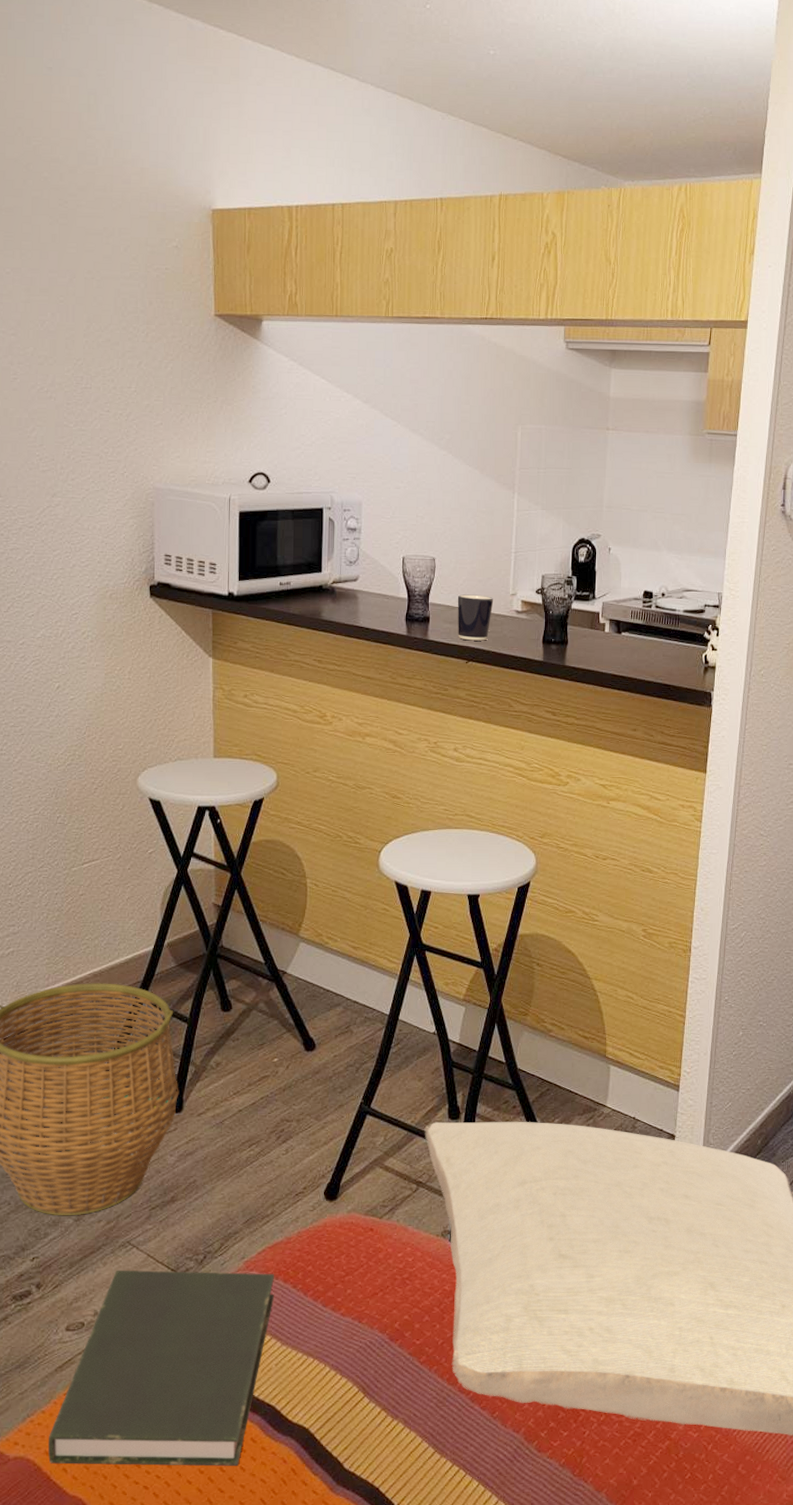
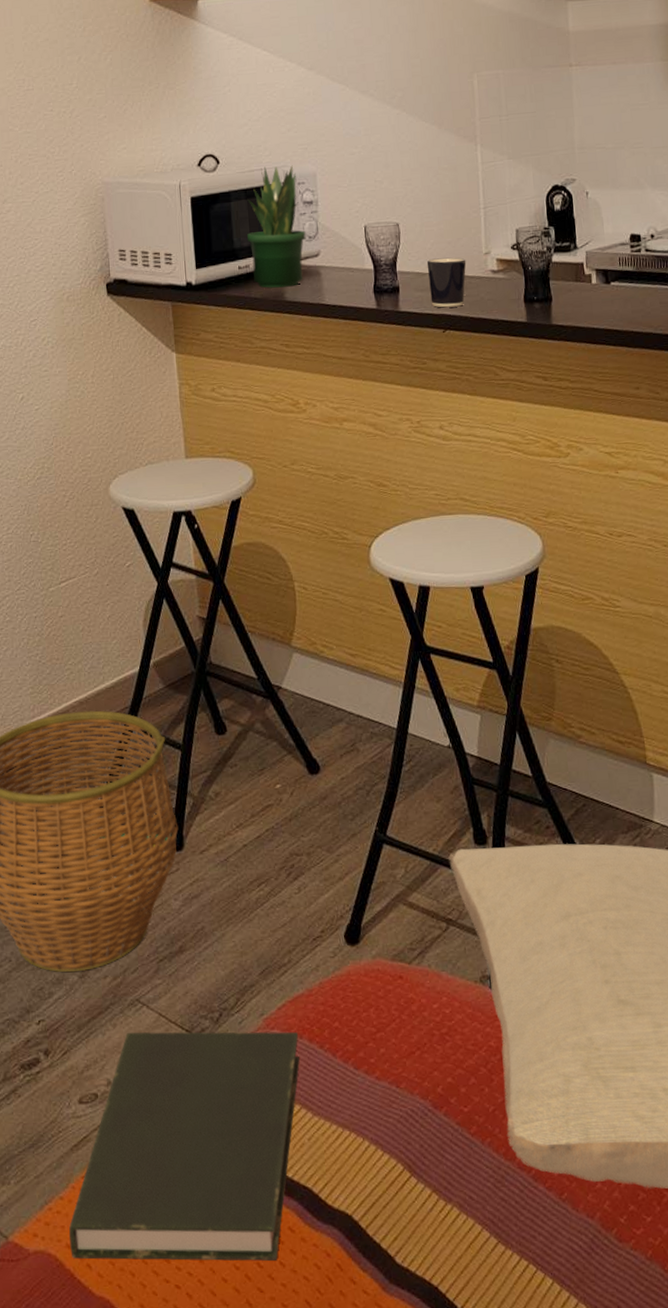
planter: none [290,490,347,608] -> present [246,165,306,289]

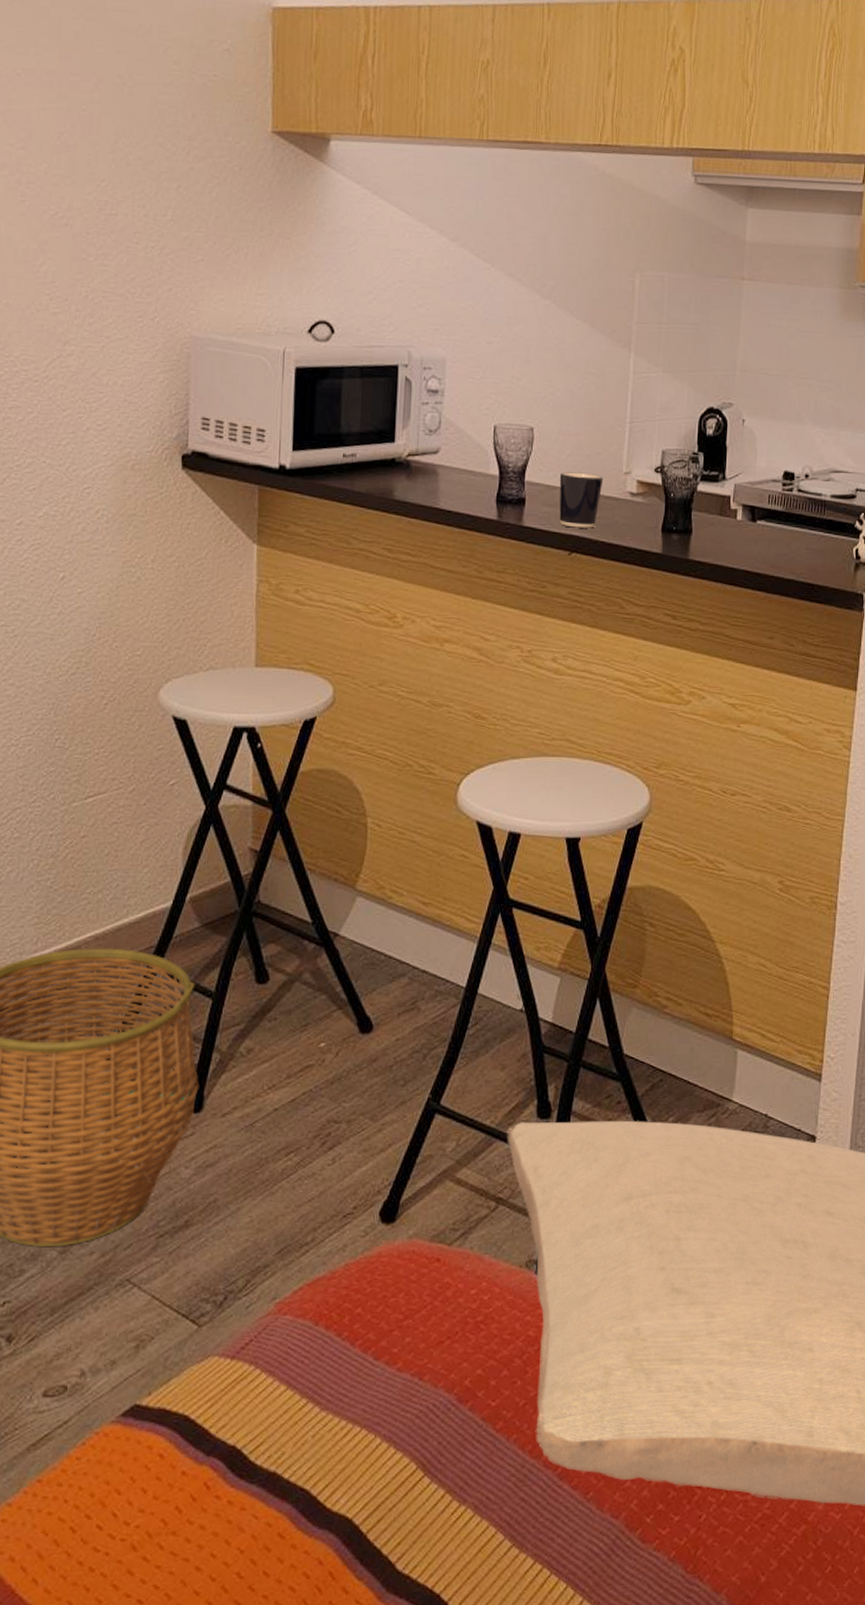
book: present [68,1032,300,1261] -> none [13,1316,315,1573]
planter: present [246,165,306,289] -> none [356,343,426,485]

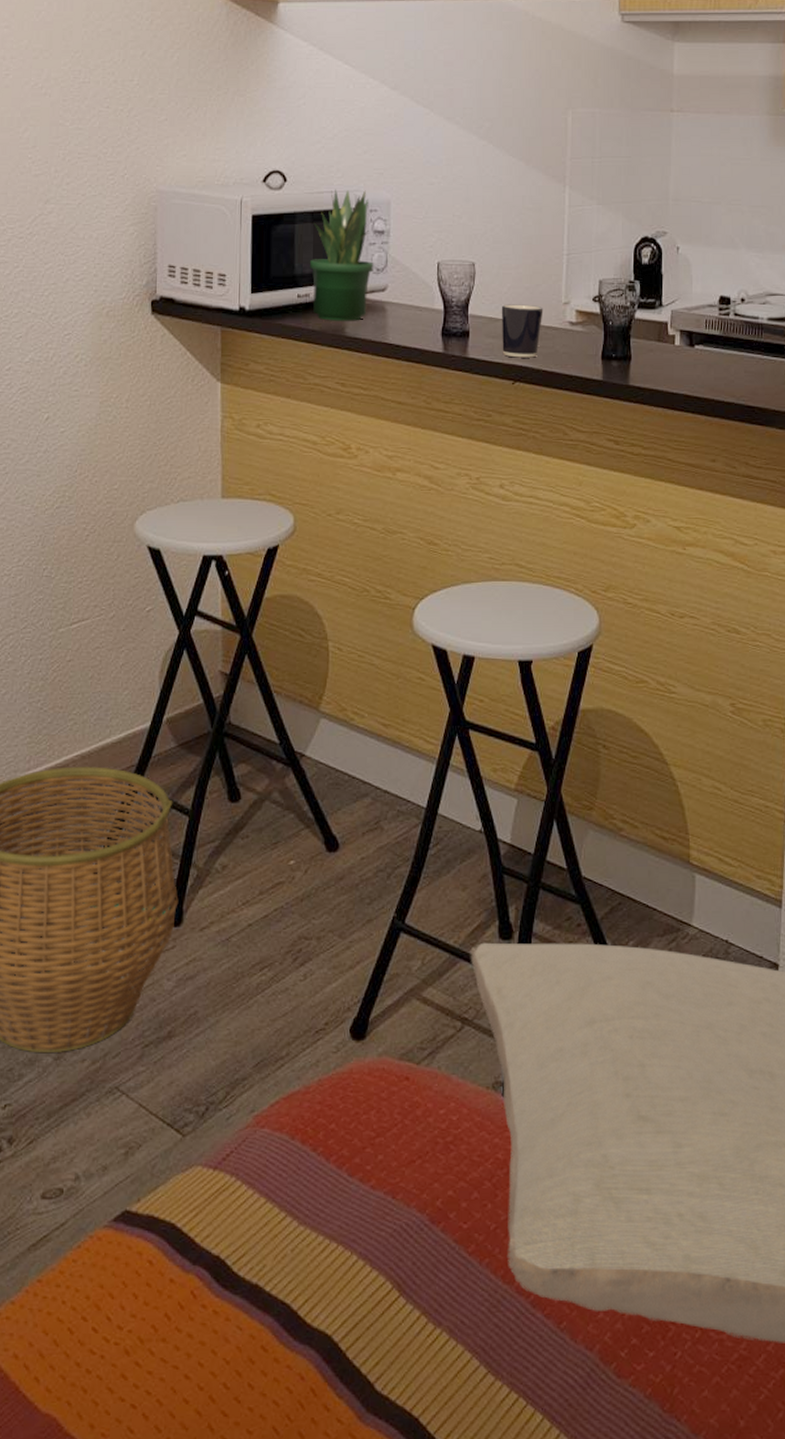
planter: none [356,343,426,485] -> present [309,189,374,322]

